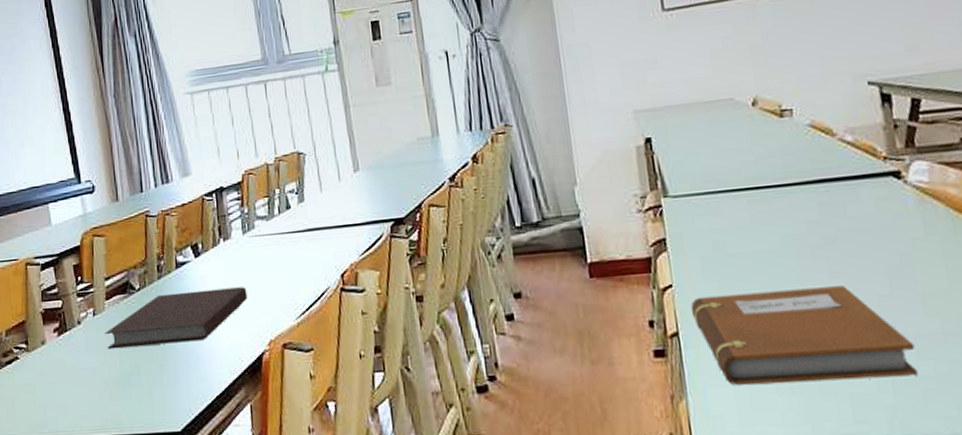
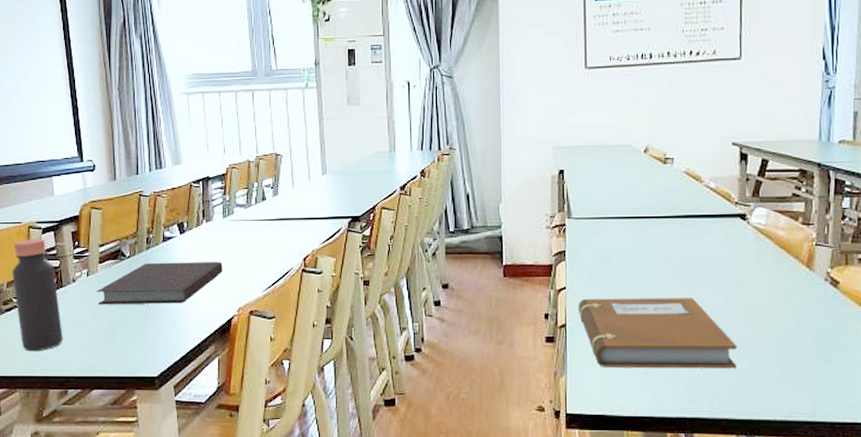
bottle: none [10,275,71,411] -> present [12,238,63,352]

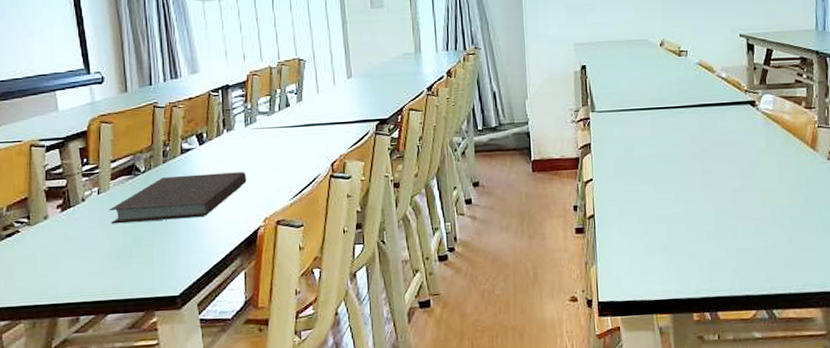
bottle: present [12,238,63,352] -> none [12,156,73,279]
notebook: present [578,298,737,369] -> none [604,182,754,254]

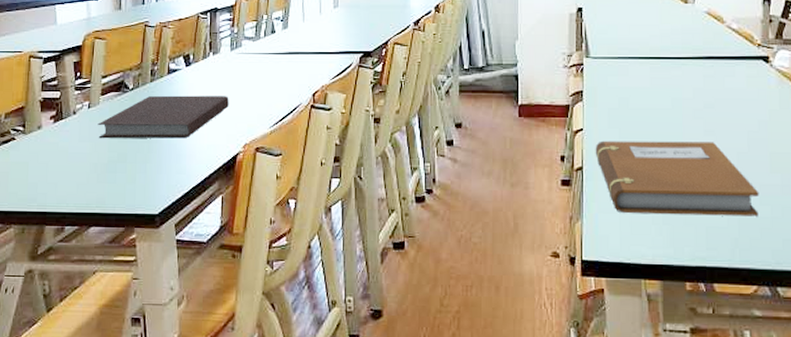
notebook: none [604,182,754,254] -> present [595,140,759,216]

